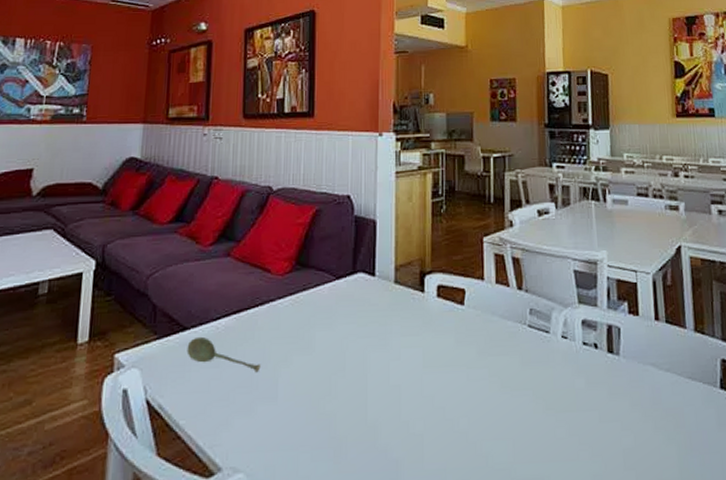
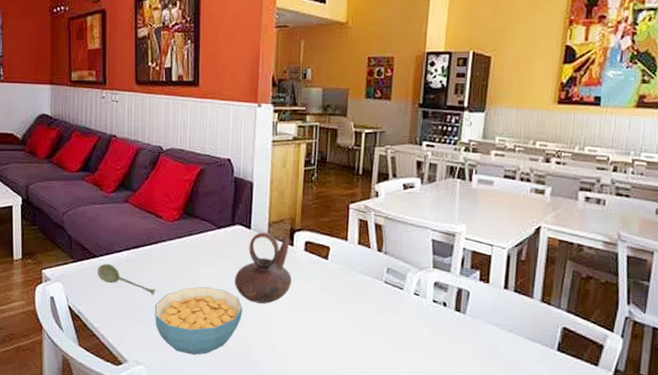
cereal bowl: none [259,353,368,449] -> present [155,286,242,355]
teapot: none [357,278,425,369] -> present [234,232,292,304]

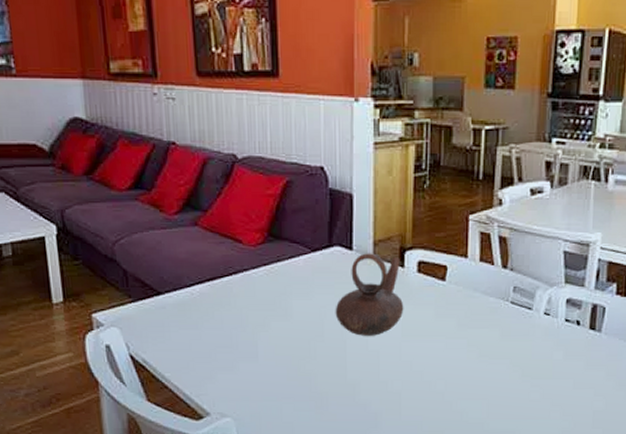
soupspoon: present [97,263,155,295] -> none [163,301,239,335]
cereal bowl: present [155,286,242,355] -> none [240,320,347,400]

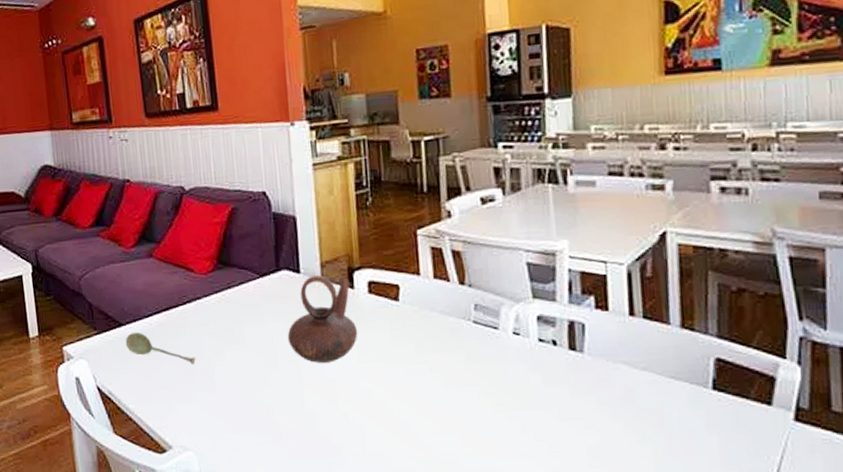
soupspoon: none [163,301,239,335] -> present [125,332,196,365]

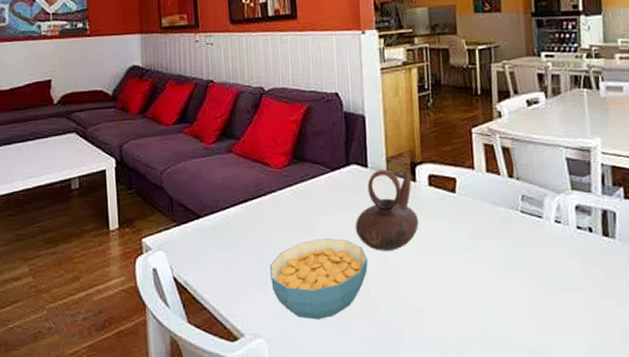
soupspoon: present [125,332,196,365] -> none [203,223,269,255]
cereal bowl: none [197,348,302,433] -> present [270,238,368,320]

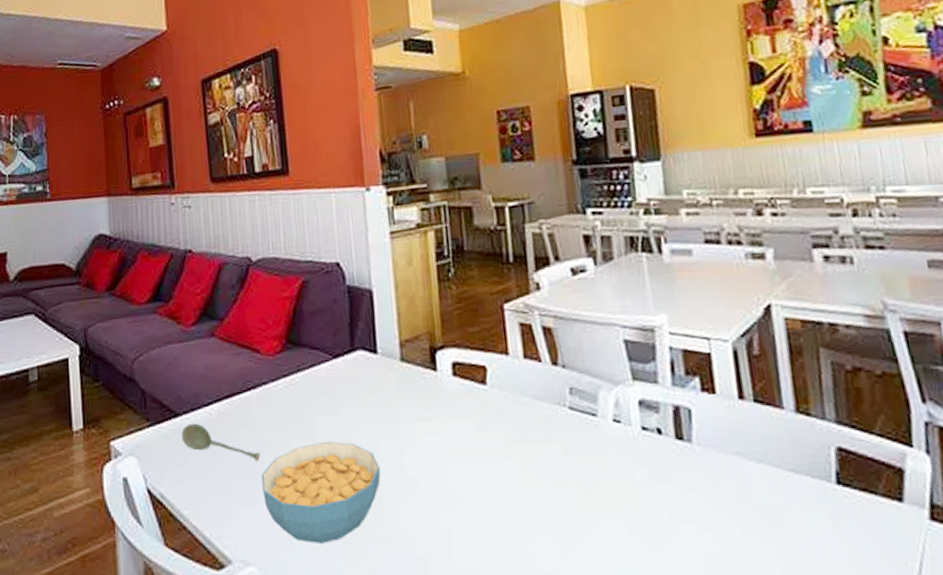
soupspoon: none [203,223,269,255] -> present [181,423,261,461]
teapot: present [355,169,419,251] -> none [363,356,443,458]

